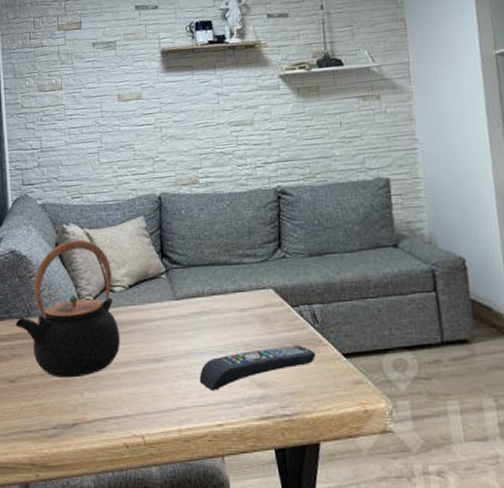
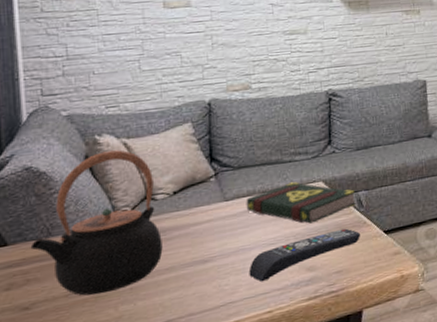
book: none [195,286,310,334] -> present [246,182,356,224]

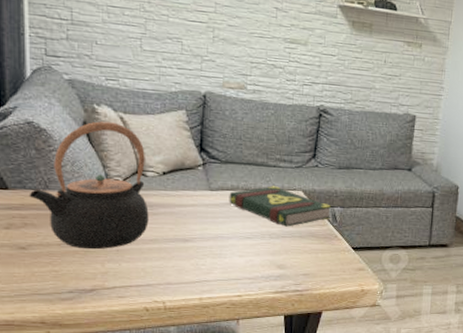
remote control: present [248,228,361,282] -> none [224,237,331,269]

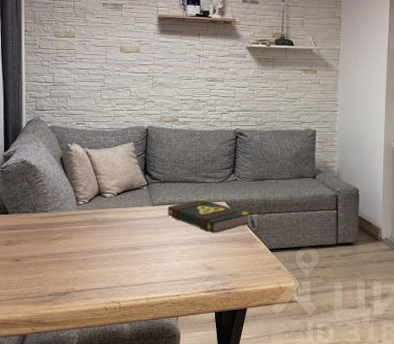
teapot: present [29,121,149,250] -> none [22,156,107,259]

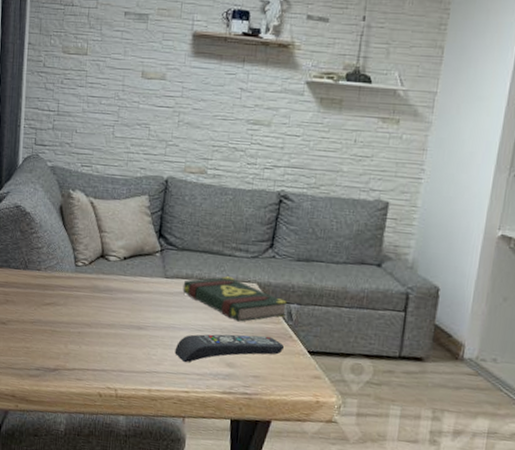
remote control: none [165,242,251,272] -> present [174,334,285,363]

